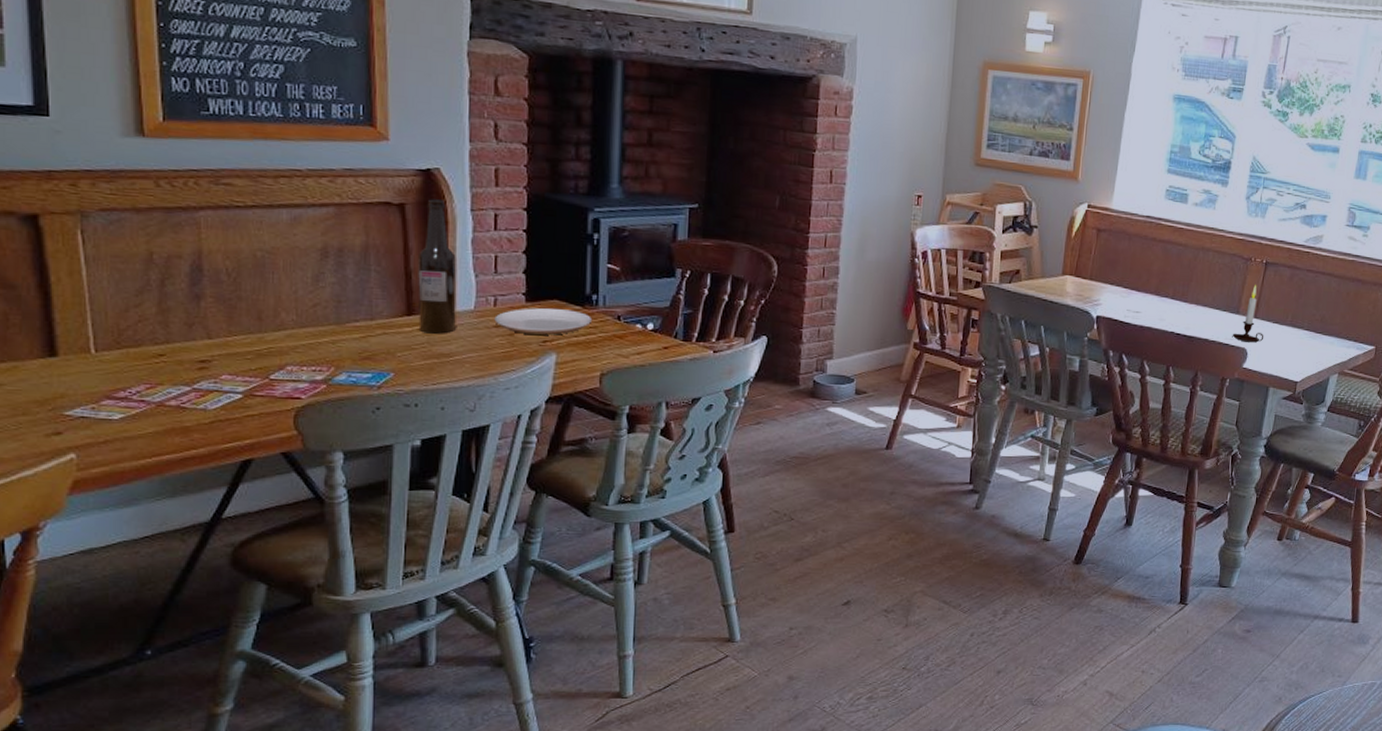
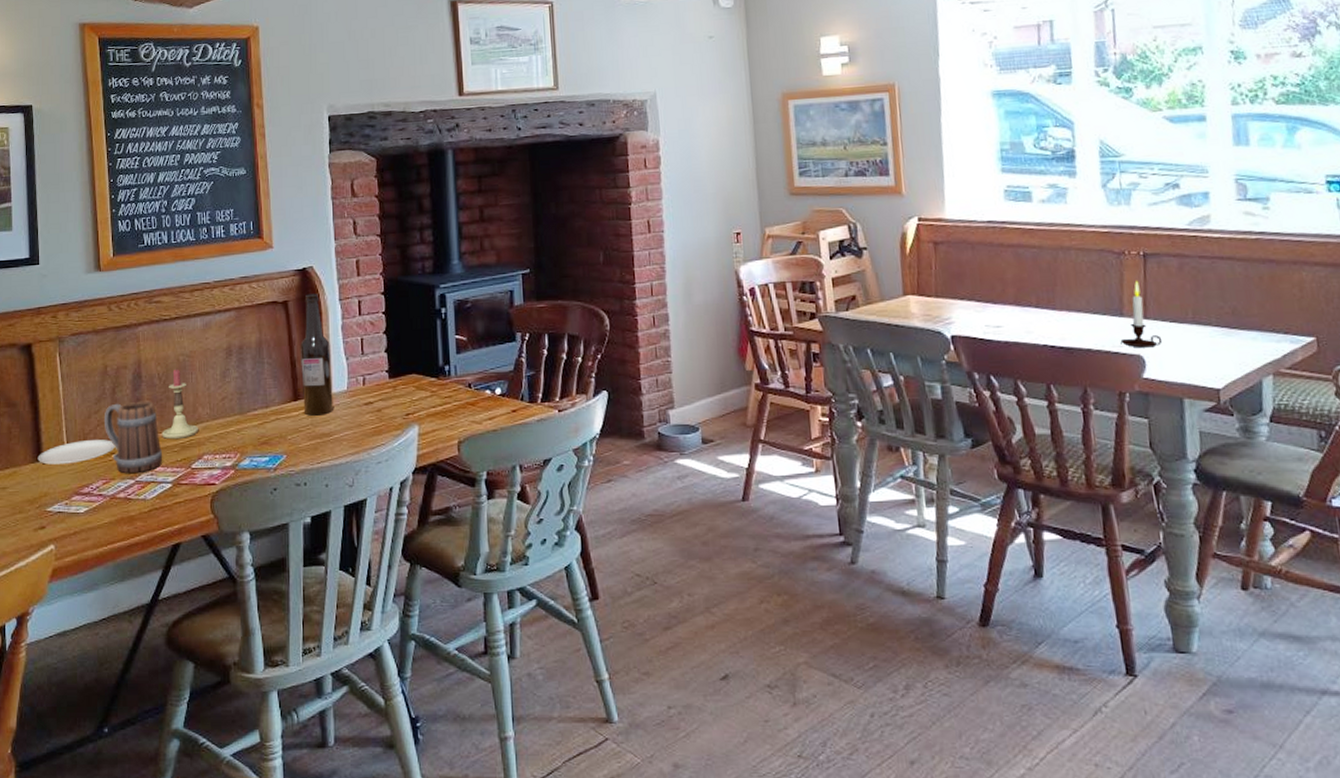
plate: none [49,337,165,364] -> present [37,440,116,466]
beer mug: none [149,298,231,380] -> present [105,400,163,474]
candlestick: none [230,265,281,346] -> present [162,368,199,440]
plate: present [494,308,593,335] -> none [364,382,447,409]

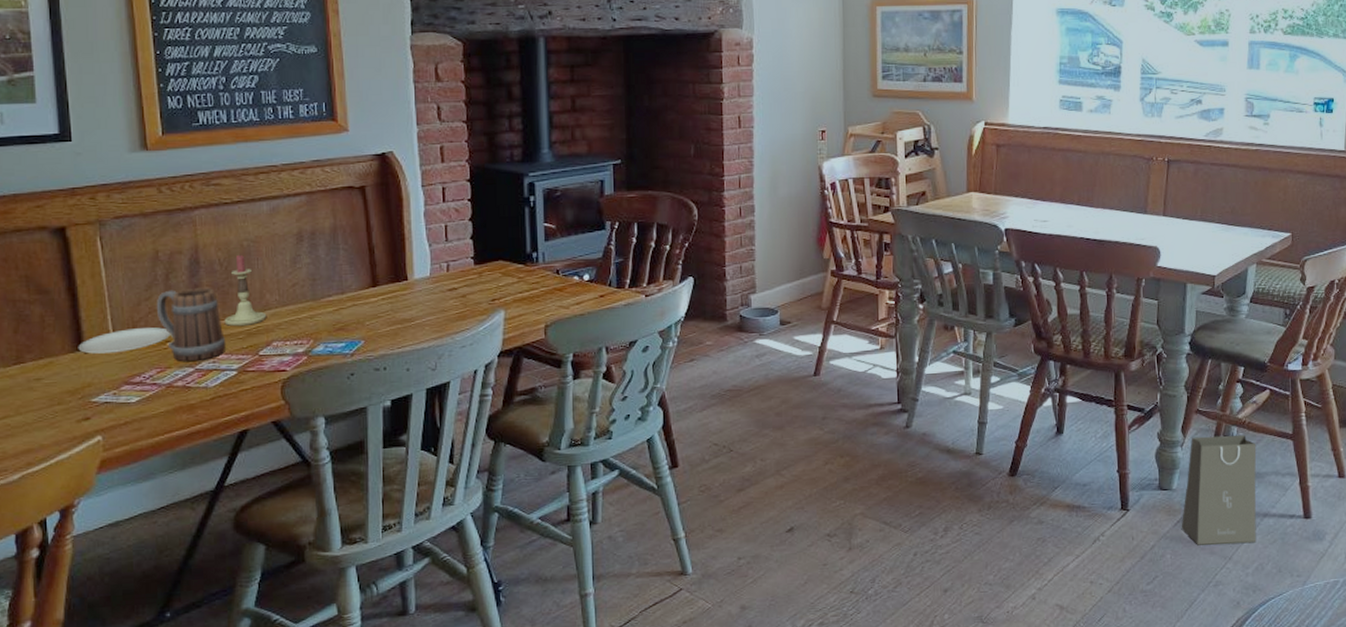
beer bottle: present [299,294,333,416] -> none [378,179,415,302]
candle: present [1120,280,1163,348] -> none [1142,182,1175,241]
shopping bag: none [1208,587,1316,728] -> present [1181,435,1257,545]

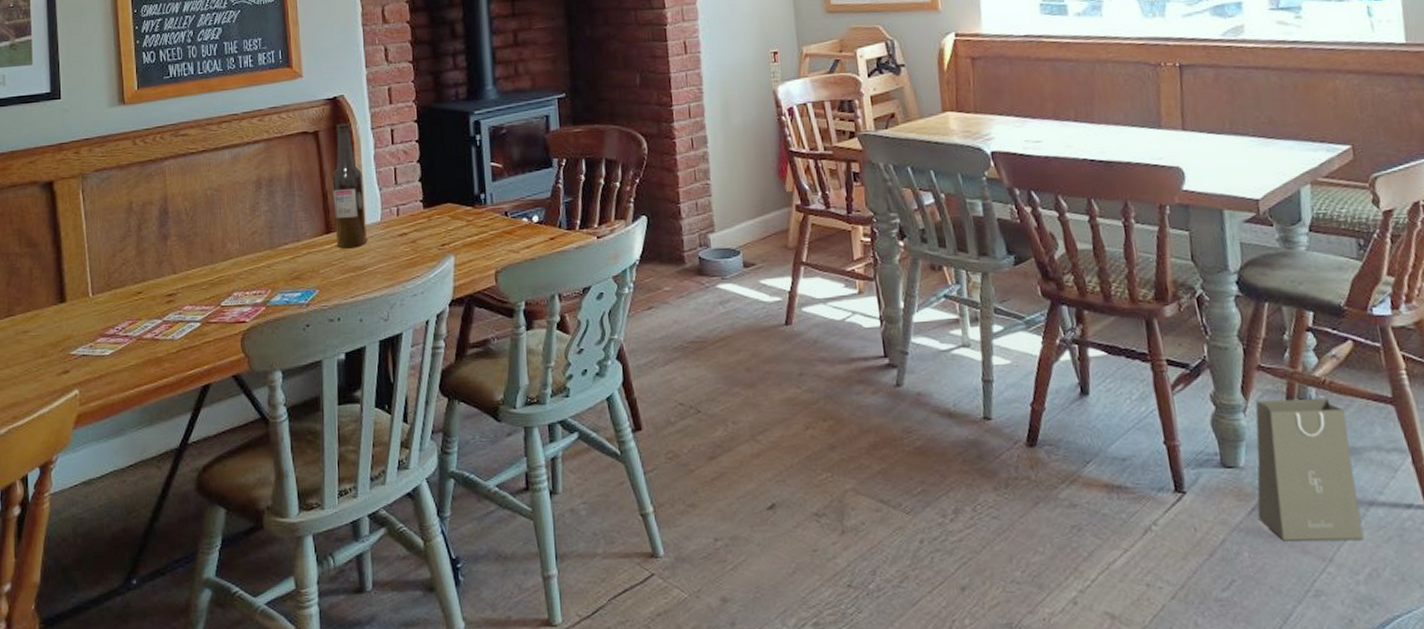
plate: present [78,327,171,355] -> none [60,278,142,307]
beer mug: present [157,287,226,362] -> none [130,237,191,314]
candlestick: present [224,254,267,327] -> none [190,203,229,277]
beer bottle: none [378,179,415,302] -> present [331,123,367,249]

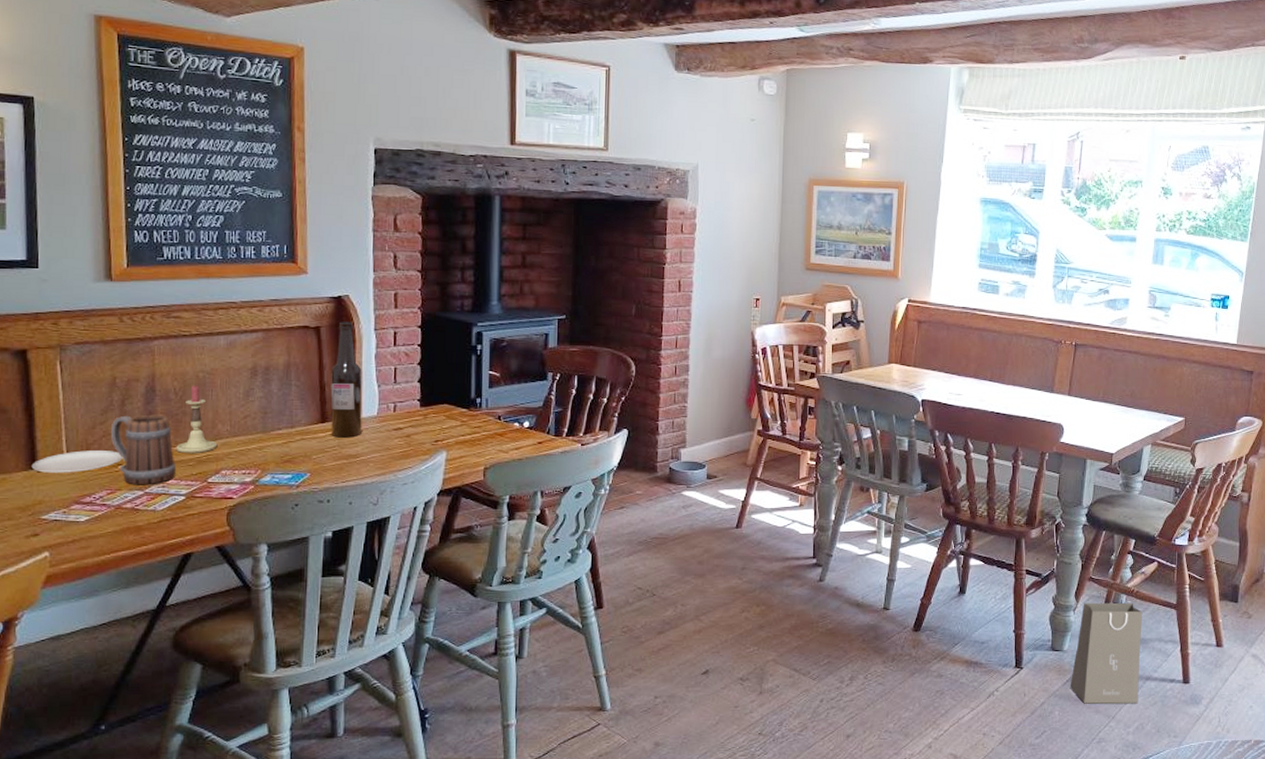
plate: none [60,278,142,307] -> present [31,450,123,474]
beer mug: none [130,237,191,314] -> present [111,414,177,485]
candlestick: none [190,203,229,277] -> present [176,385,218,454]

